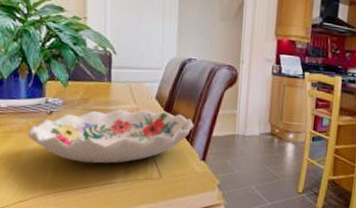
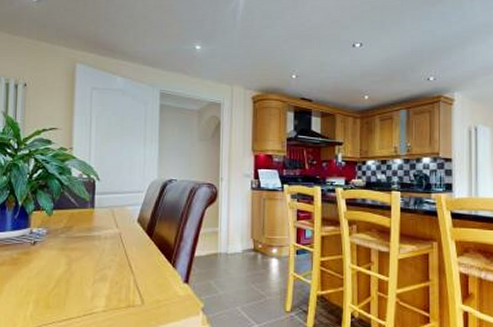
decorative bowl: present [27,109,194,164] -> none [10,234,176,293]

